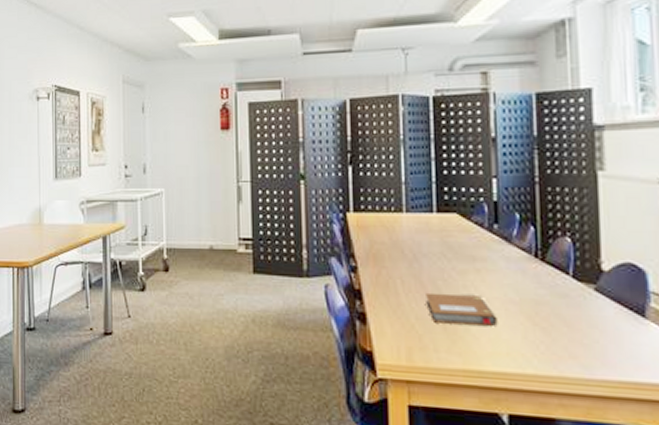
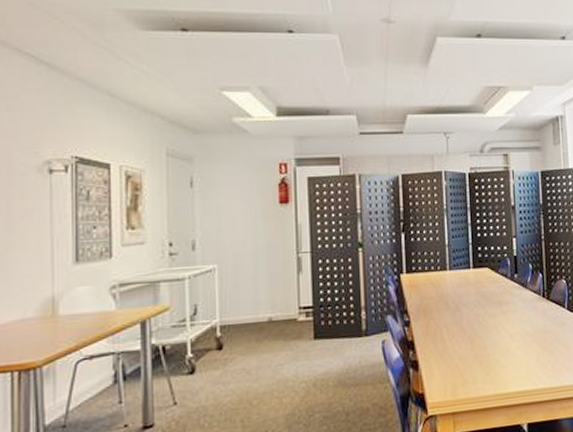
notebook: present [426,292,498,326] -> none [466,333,519,360]

